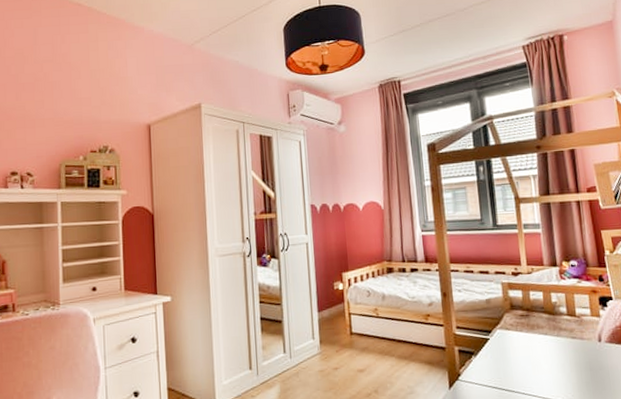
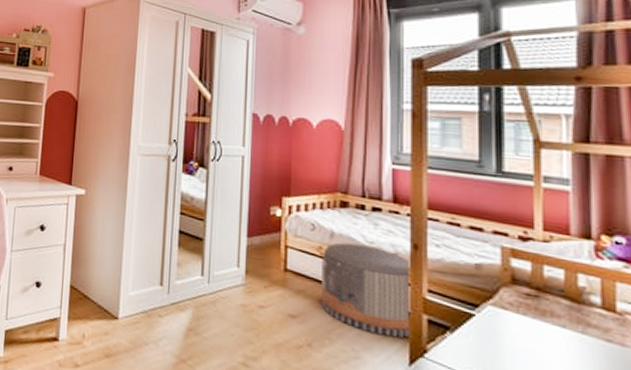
pouf: none [378,300,449,370] -> present [321,242,412,337]

